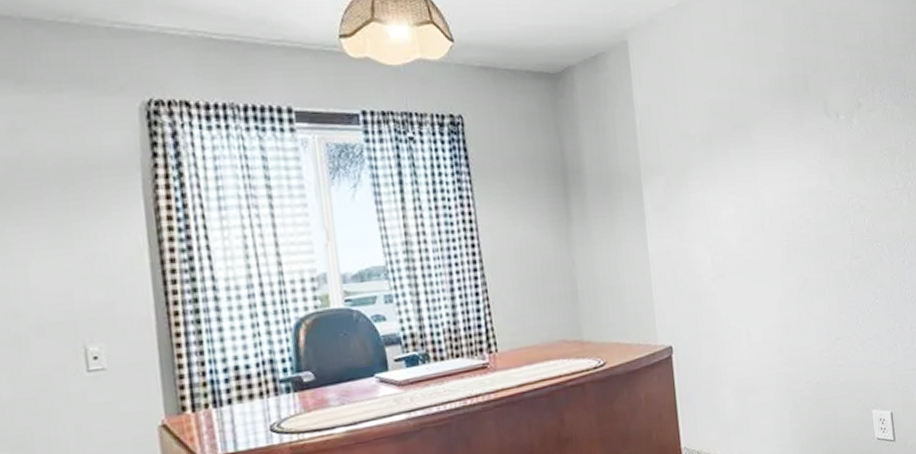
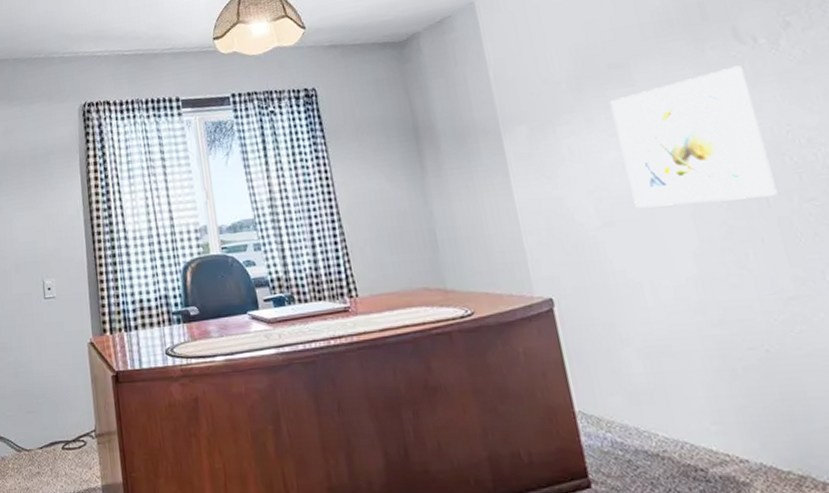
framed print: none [731,137,838,262] -> present [609,65,778,209]

